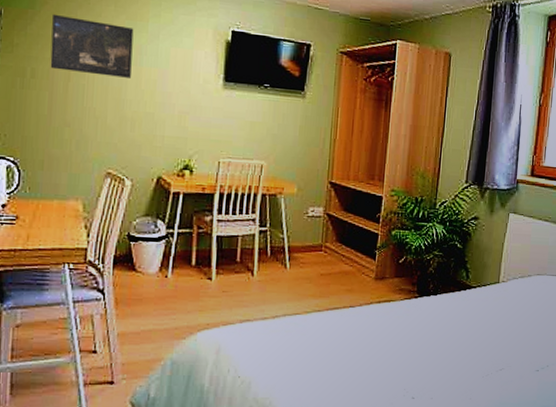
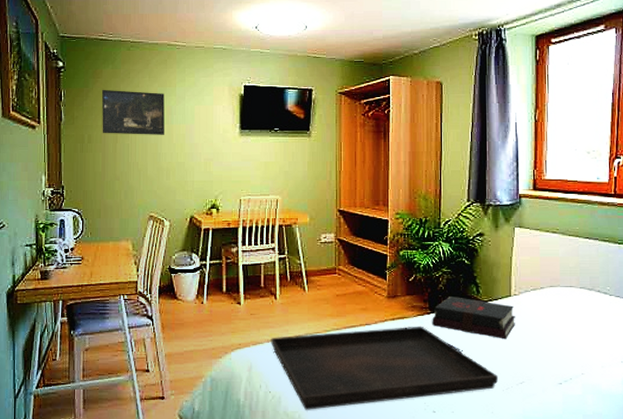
serving tray: none [243,309,480,396] -> present [271,326,499,410]
hardback book: none [419,281,502,326] -> present [432,297,516,340]

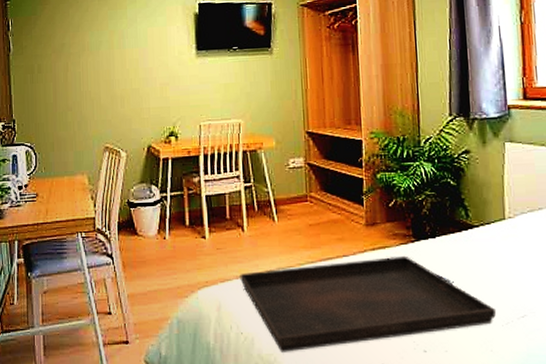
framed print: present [102,89,165,135] -> none [51,16,117,63]
hardback book: present [432,297,516,340] -> none [417,222,513,268]

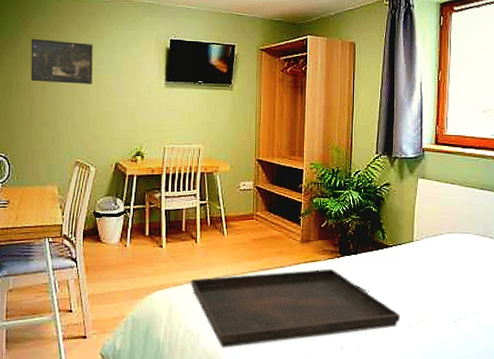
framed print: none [51,16,117,63] -> present [30,38,93,84]

